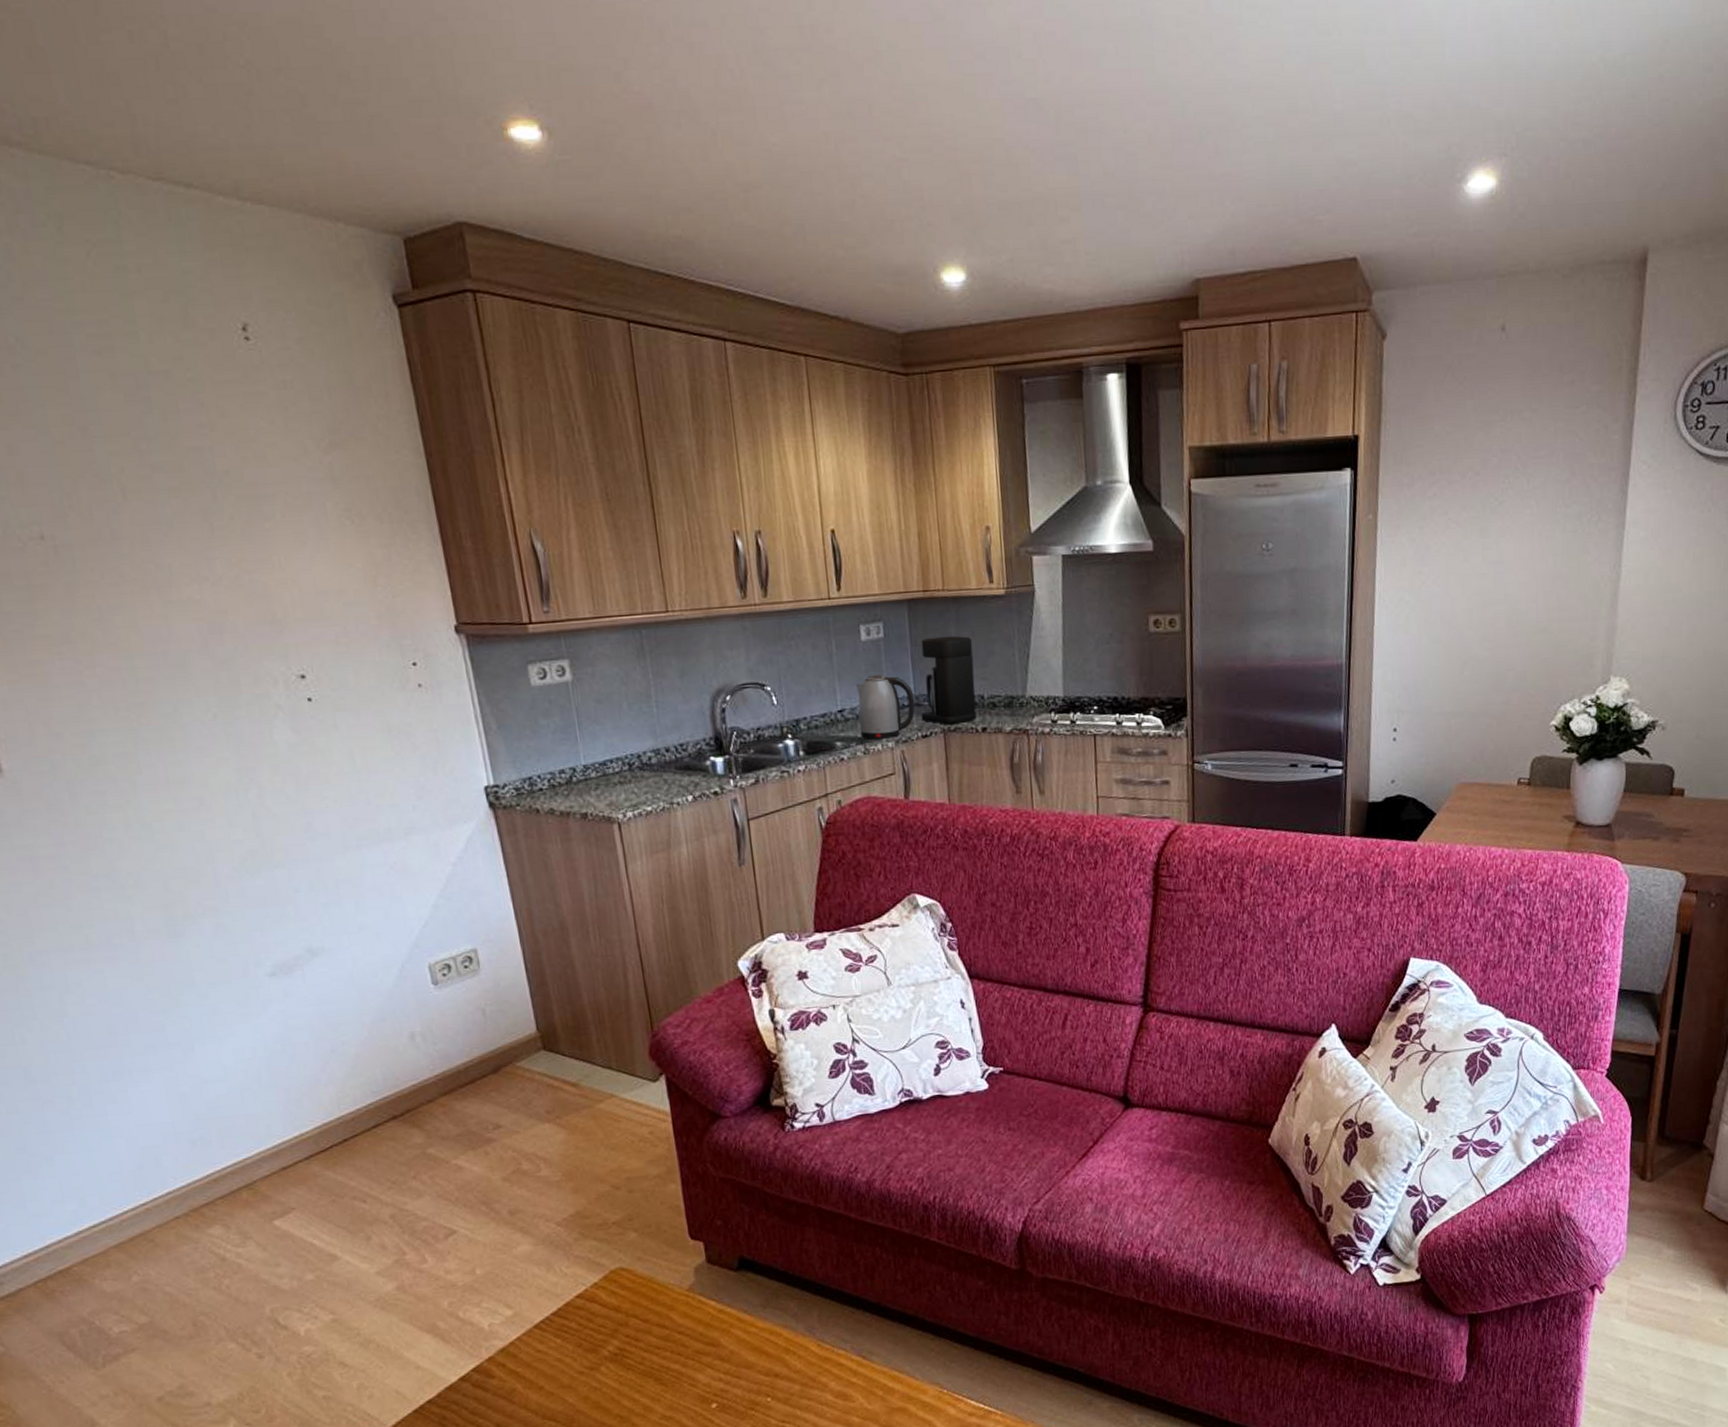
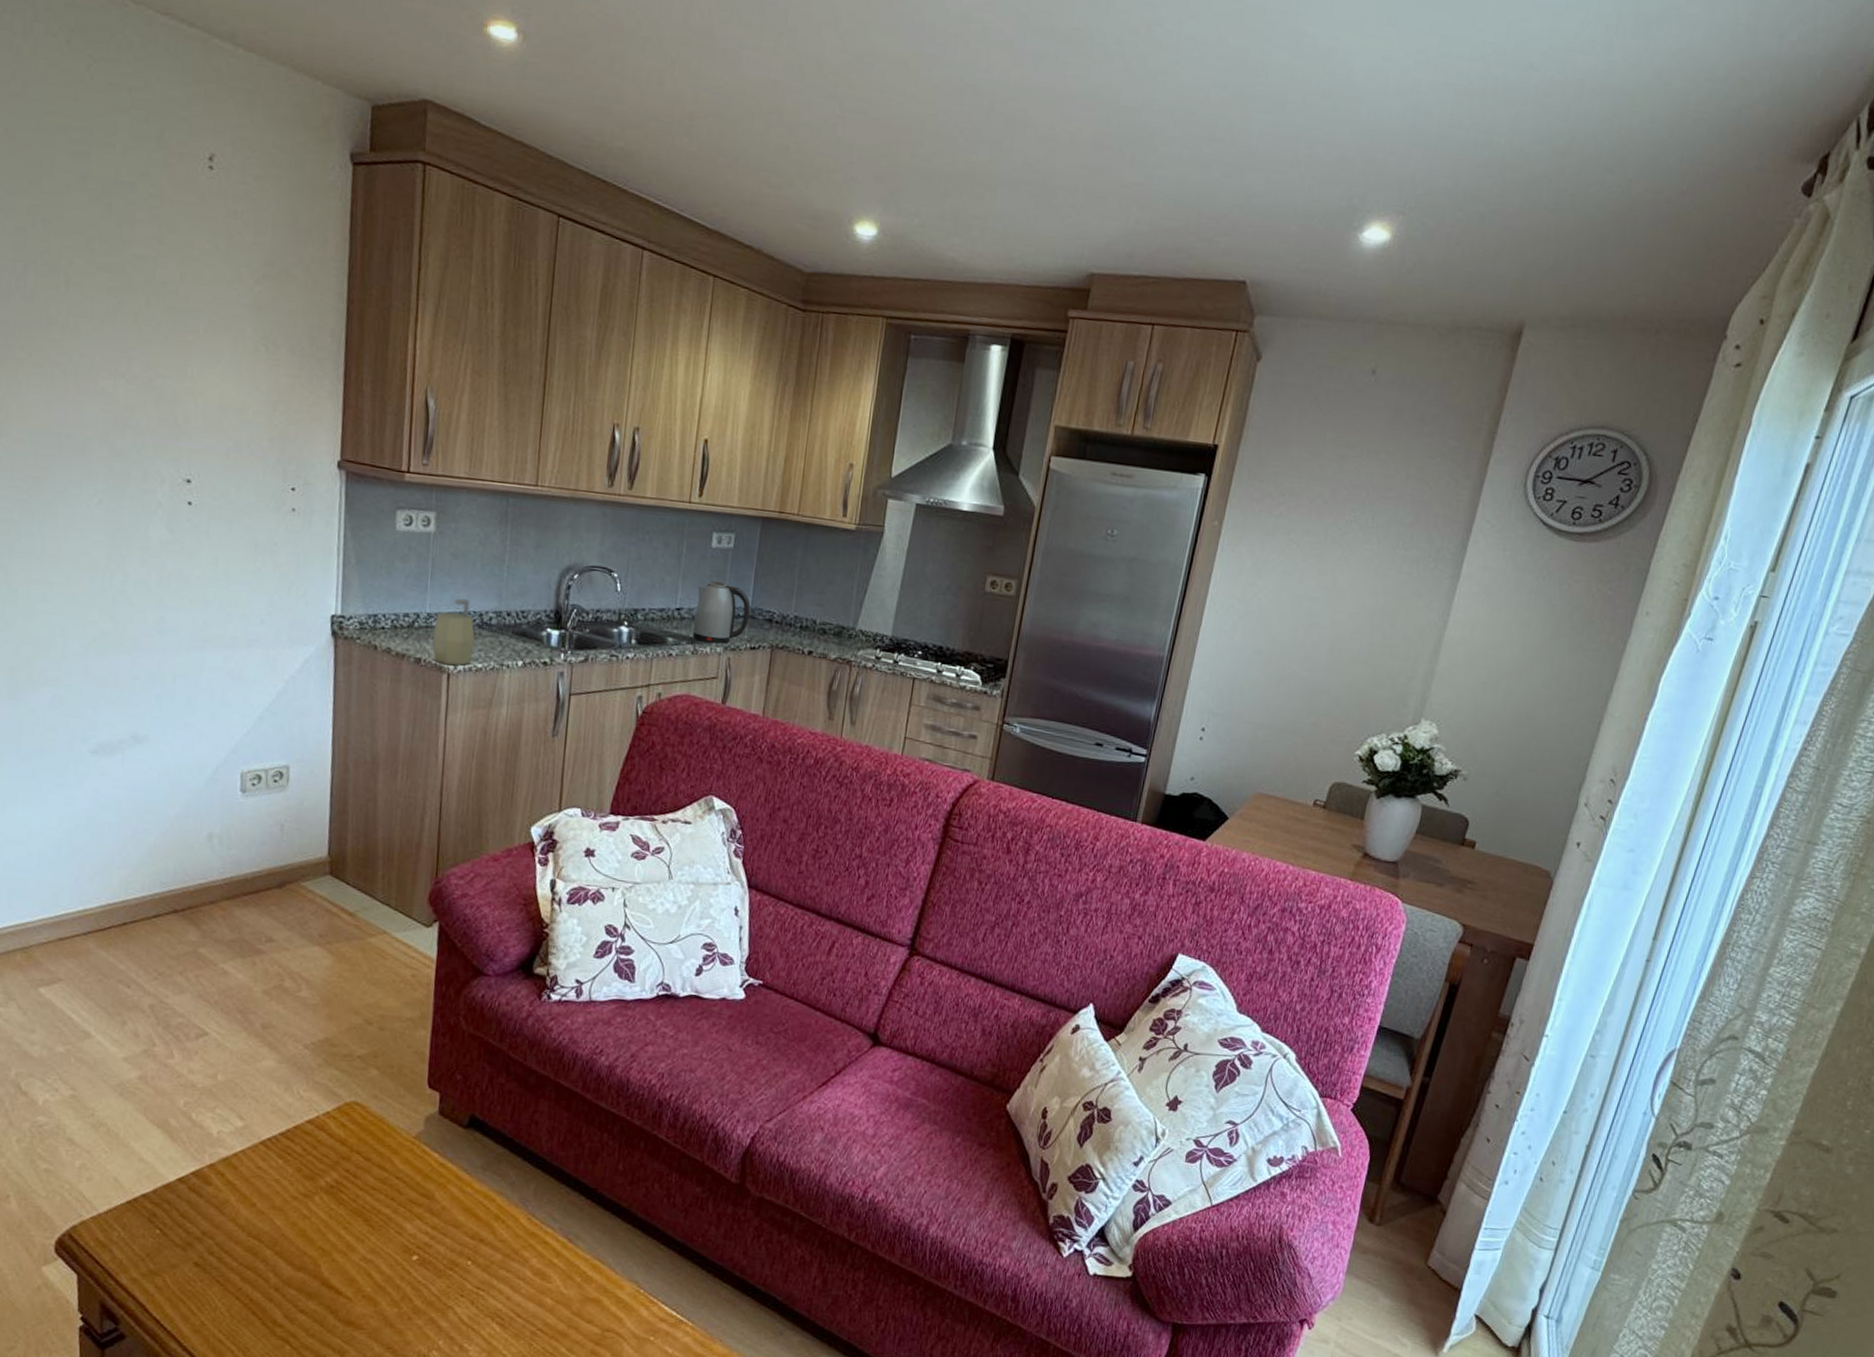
soap dispenser: none [593,743,640,815] -> present [432,598,475,666]
coffee maker: present [920,635,977,725] -> none [752,556,816,643]

